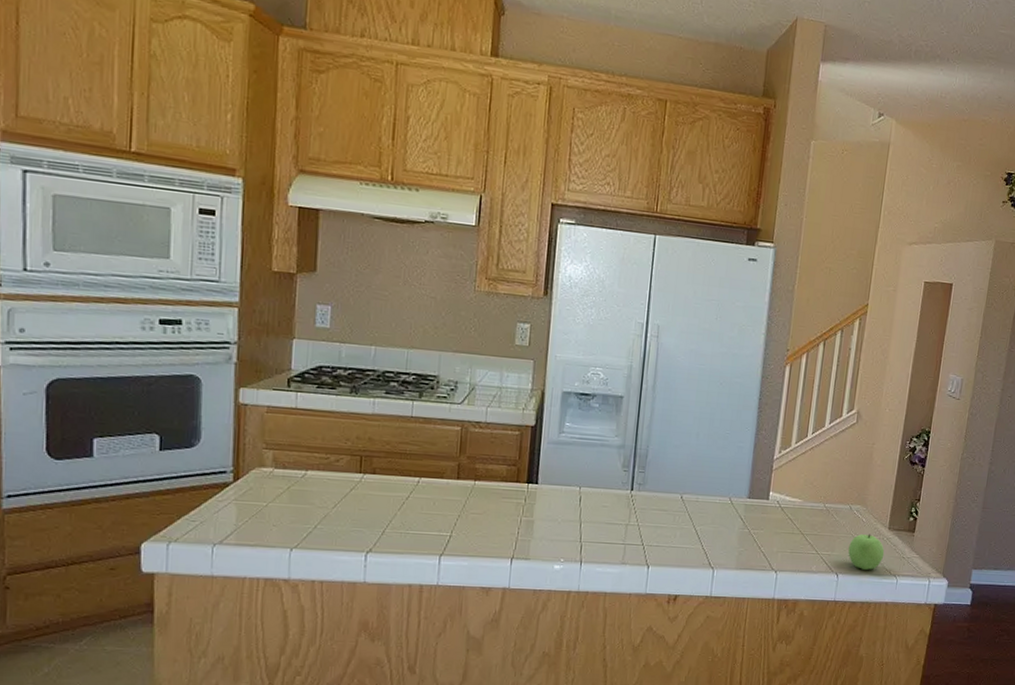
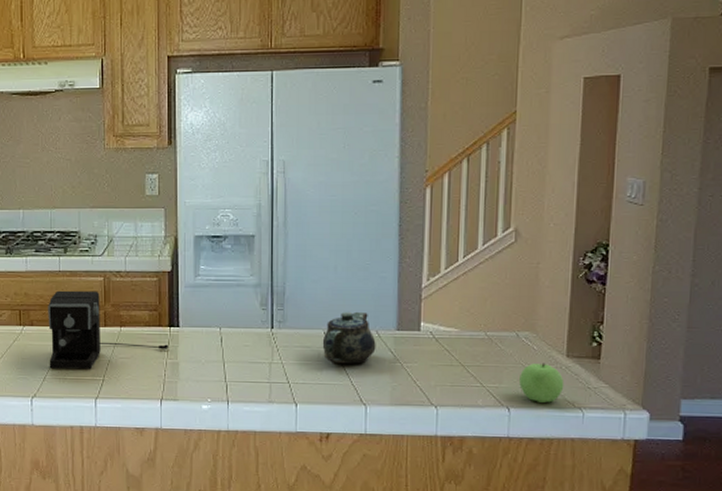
coffee maker: none [390,437,525,525] -> present [48,290,168,370]
teapot: none [678,477,729,529] -> present [322,311,376,364]

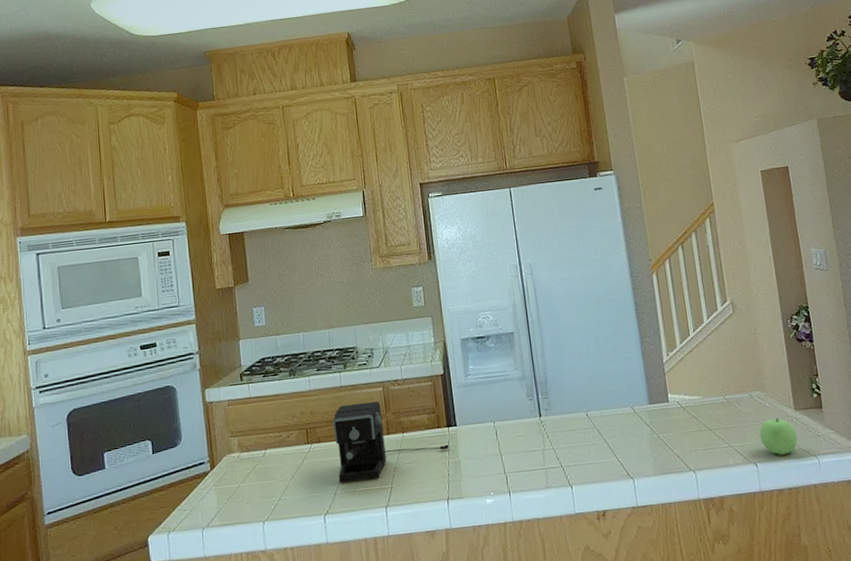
teapot: present [322,311,376,364] -> none [586,391,634,442]

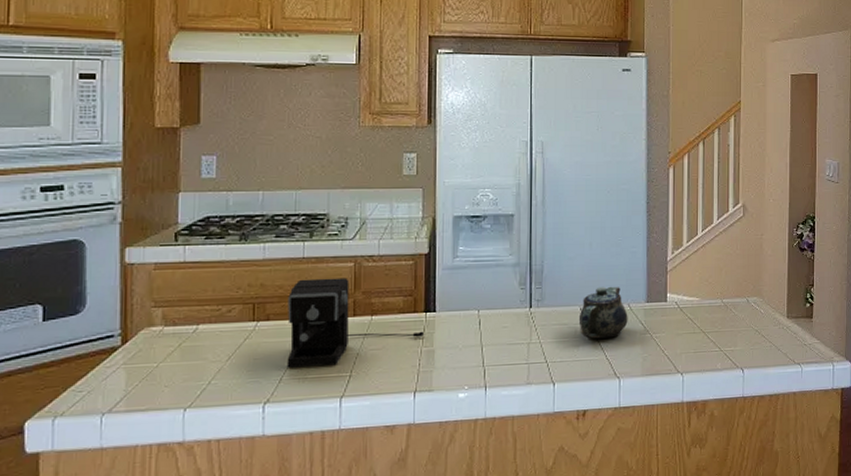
teapot: none [586,391,634,442] -> present [578,286,628,339]
apple: present [759,417,799,456] -> none [751,324,786,363]

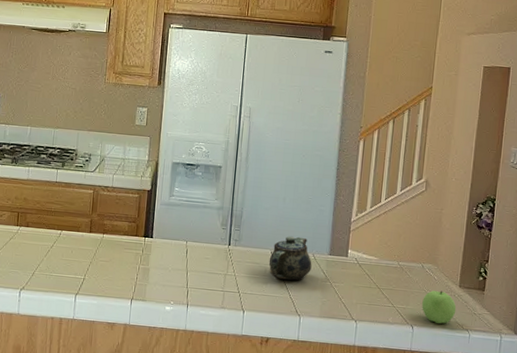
coffee maker: present [286,277,424,368] -> none [38,198,142,269]
apple: none [751,324,786,363] -> present [422,290,457,325]

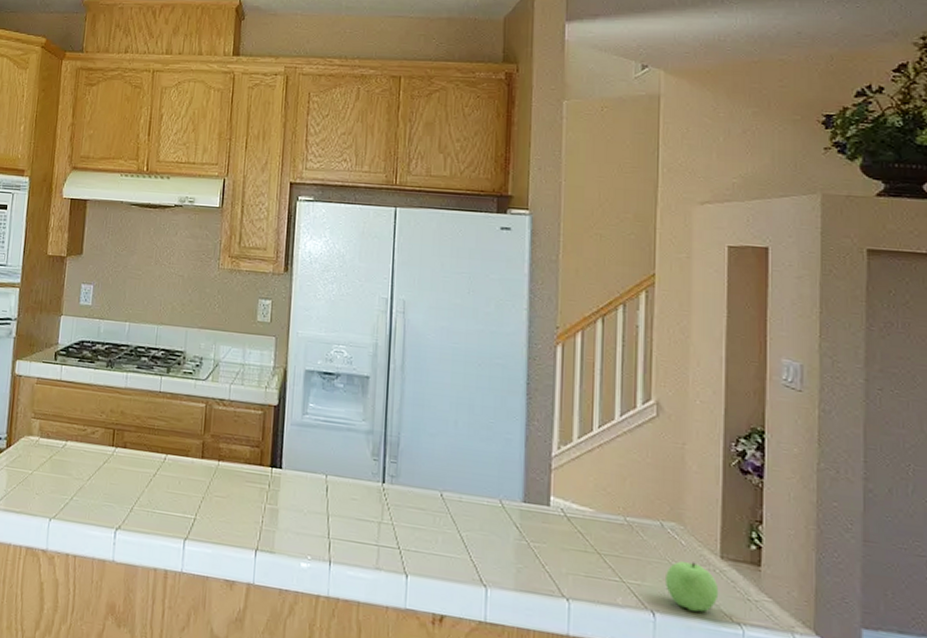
teapot: present [269,236,312,281] -> none [438,473,499,537]

